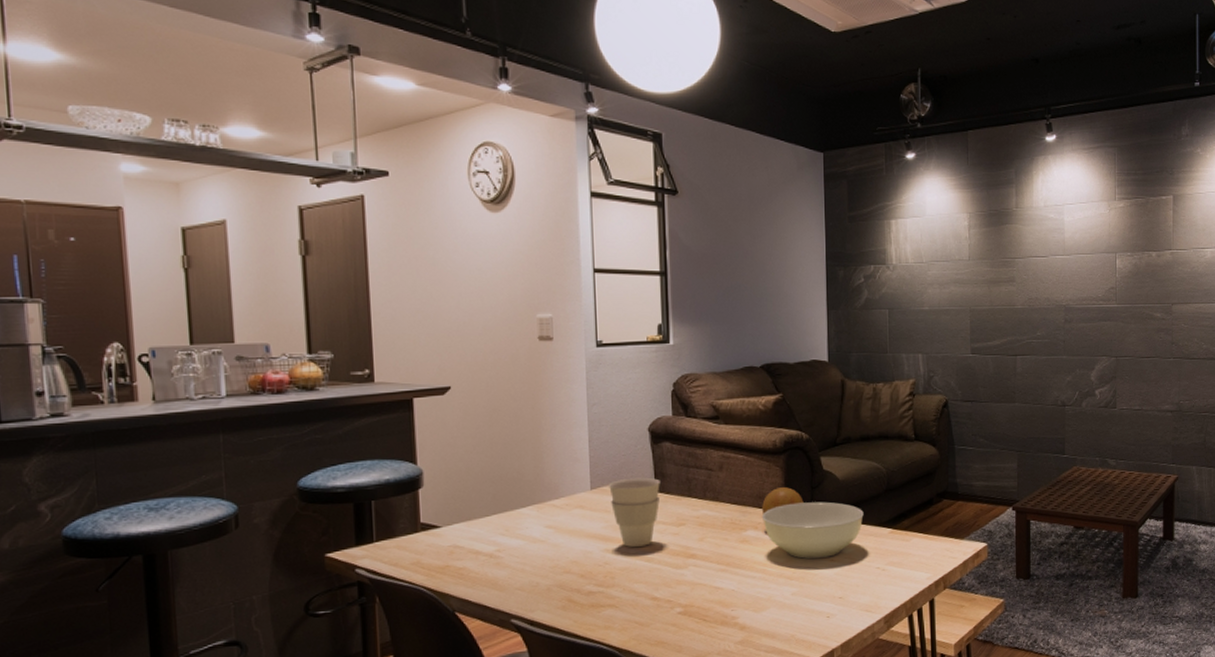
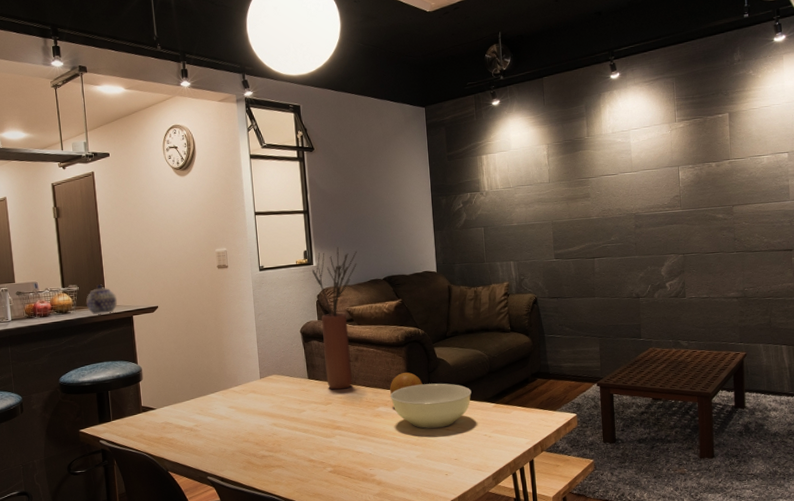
teapot: none [343,352,392,395] -> present [86,284,118,315]
cup: present [608,477,660,548] -> none [272,368,311,422]
vase: none [668,322,728,507] -> present [312,247,357,390]

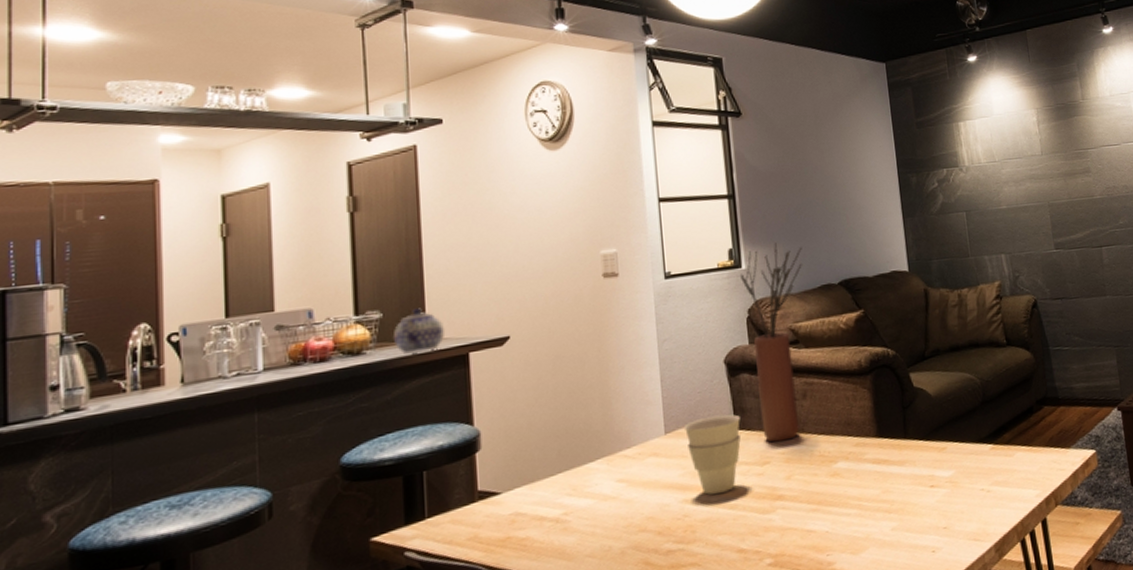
cup: none [272,368,311,422] -> present [683,414,741,495]
bowl: present [389,383,472,429] -> none [851,421,962,488]
fruit: present [390,372,423,394] -> none [851,410,896,442]

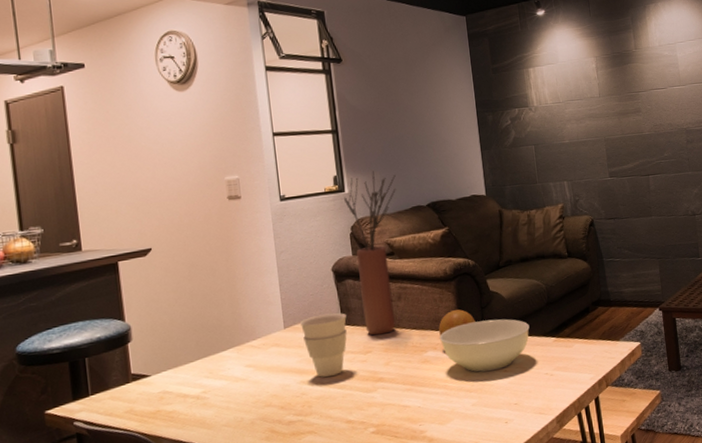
teapot: present [392,308,446,355] -> none [53,224,98,263]
fruit: none [851,410,896,442] -> present [438,309,476,336]
bowl: none [851,421,962,488] -> present [439,319,530,372]

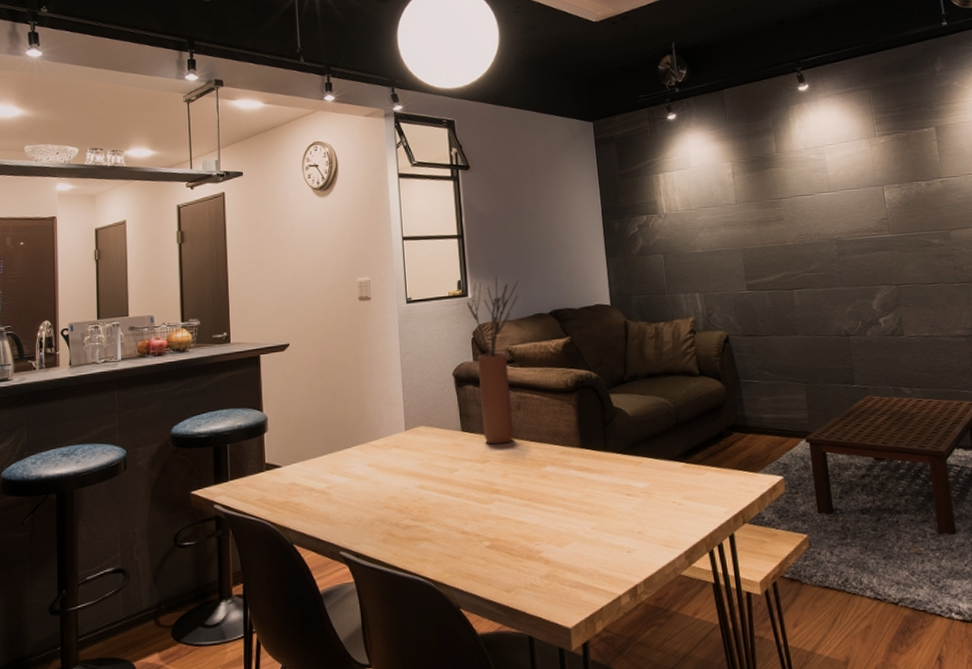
cup: present [299,313,347,378] -> none [419,418,465,484]
fruit: present [438,309,476,336] -> none [558,424,597,450]
bowl: present [439,319,530,372] -> none [558,437,656,494]

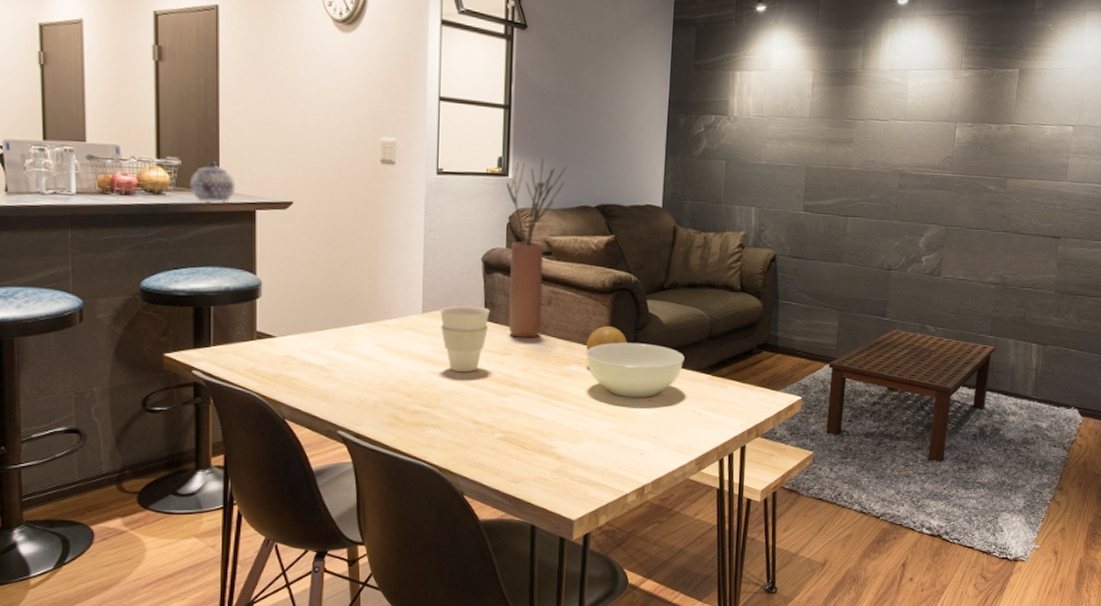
teapot: none [207,318,244,354] -> present [189,161,236,203]
cup: none [419,418,465,484] -> present [439,305,490,373]
fruit: none [558,424,597,450] -> present [586,326,628,351]
bowl: none [558,437,656,494] -> present [585,342,685,398]

